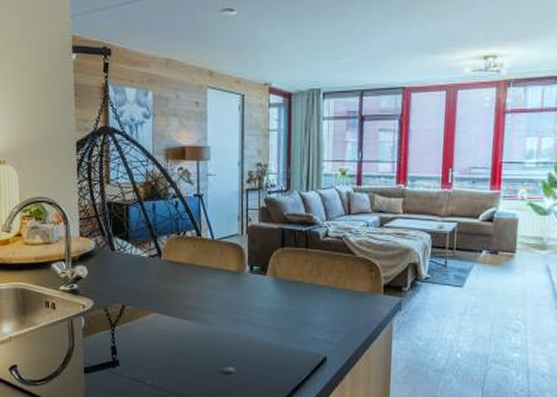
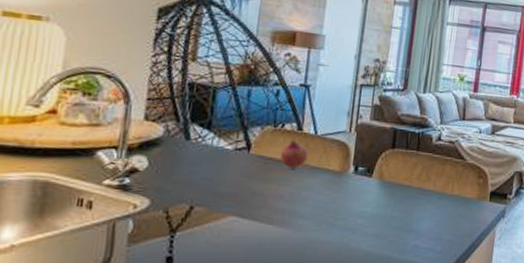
fruit: none [186,245,208,271] -> present [281,140,308,169]

